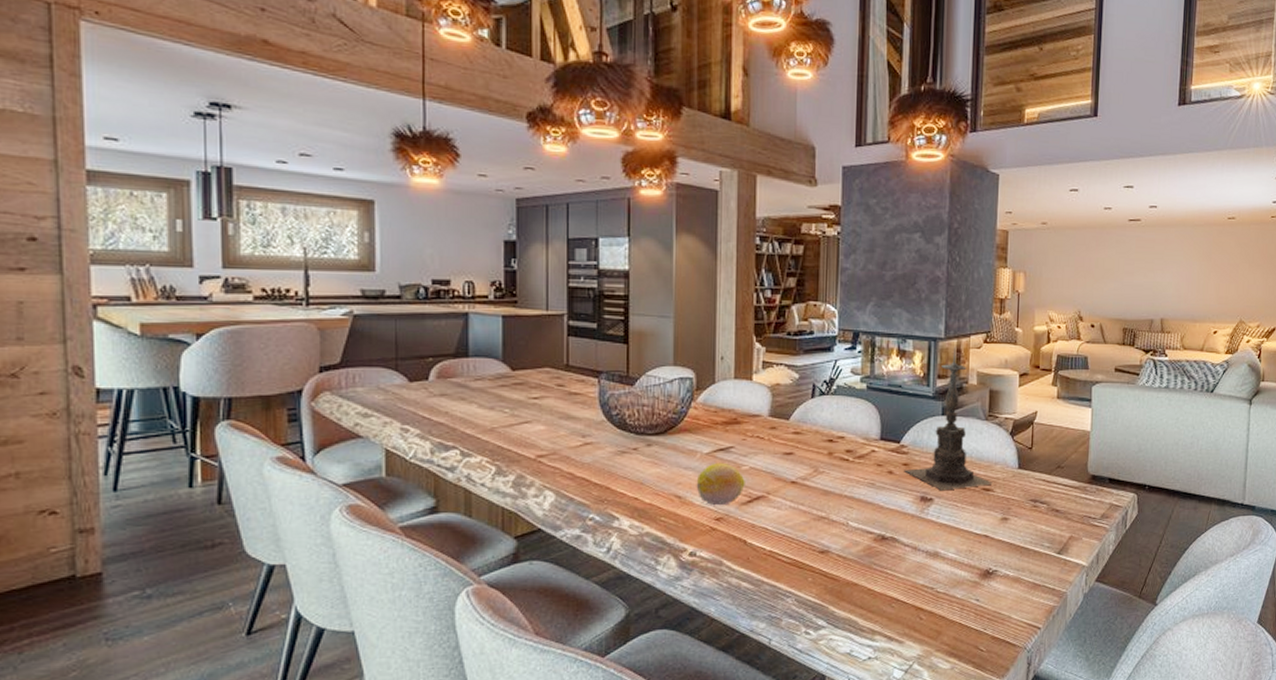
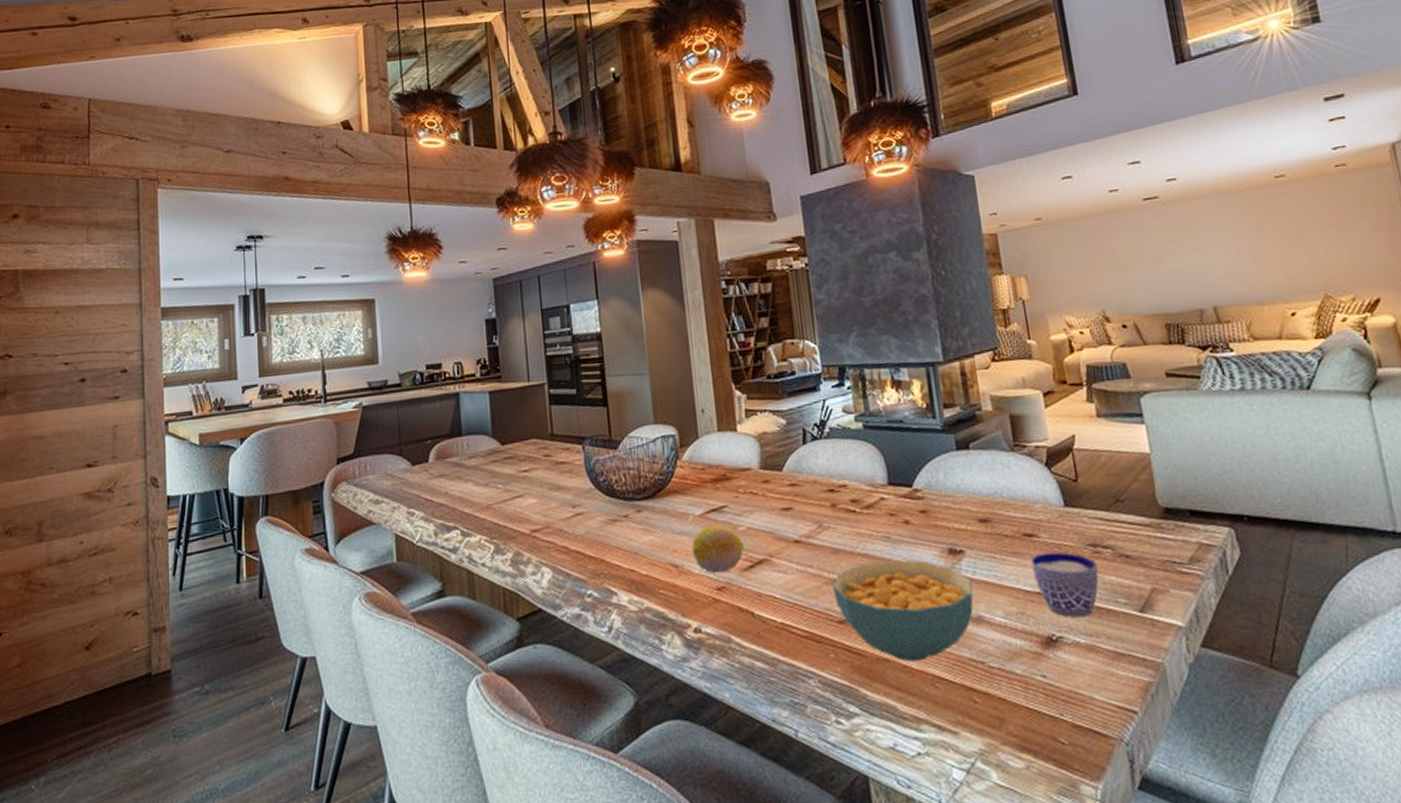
cereal bowl: none [819,502,936,586] -> present [832,559,974,662]
candle holder: present [904,346,994,491] -> none [922,369,1037,541]
cup: none [984,504,1034,556] -> present [1030,552,1099,618]

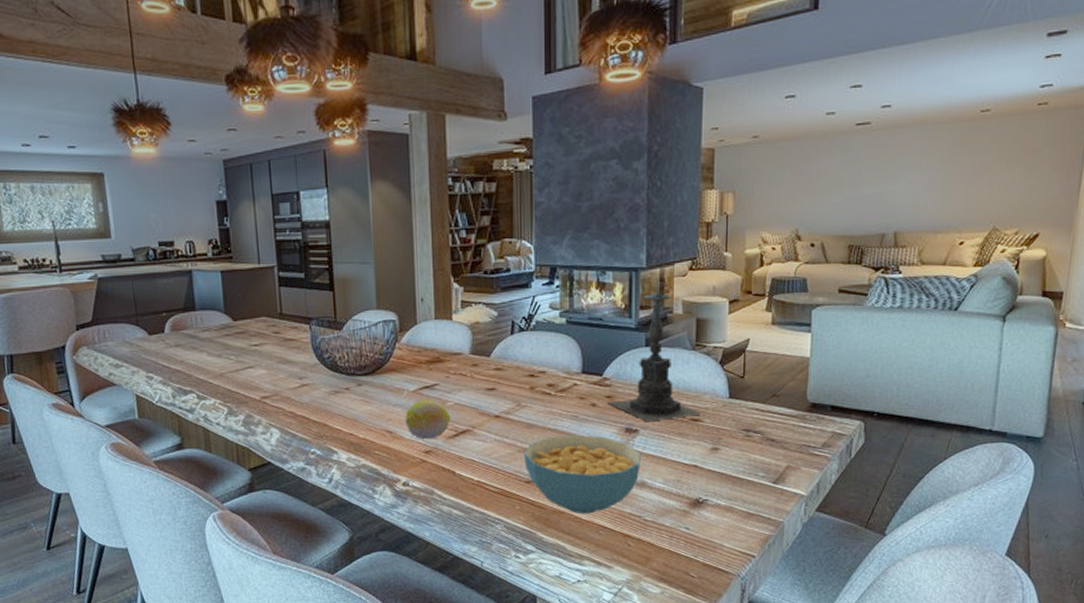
candle holder: none [922,369,1037,541] -> present [607,275,703,422]
cup: present [1030,552,1099,618] -> none [692,434,746,486]

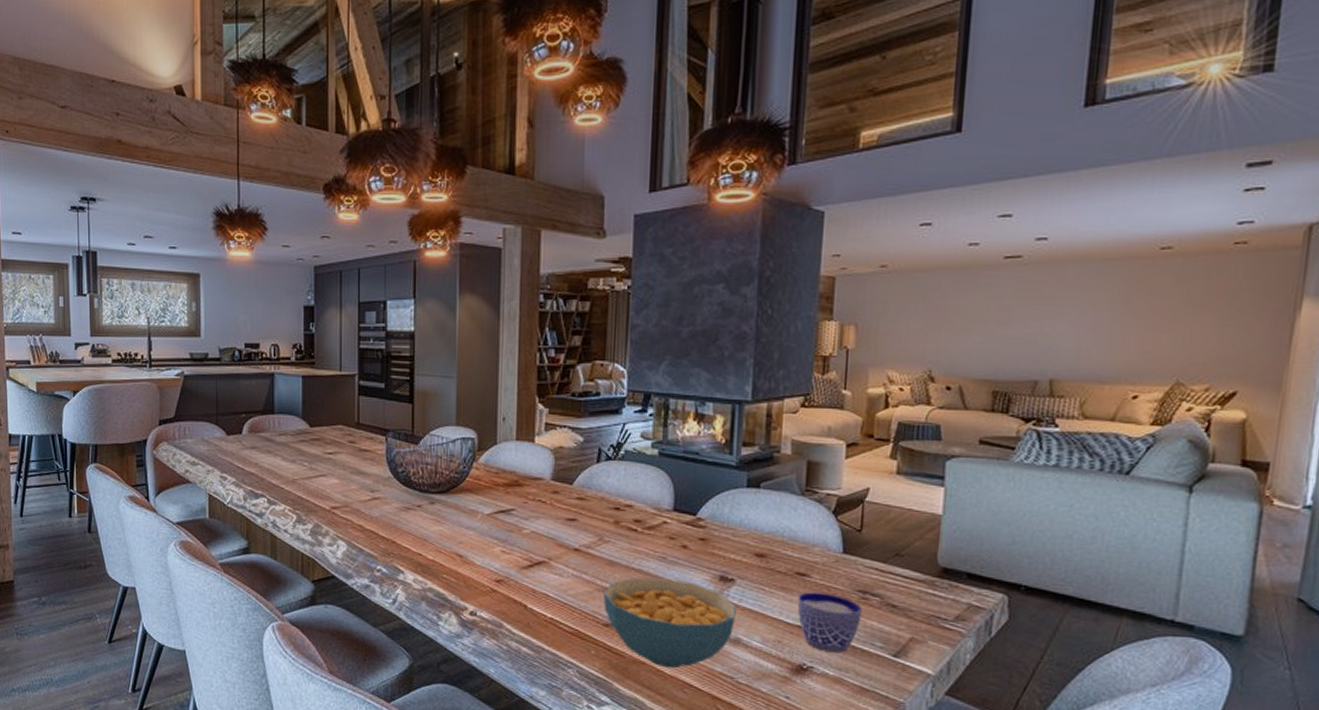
fruit: present [405,399,451,440] -> none [477,524,526,568]
candle holder: present [607,275,703,422] -> none [700,410,811,572]
cup: none [692,434,746,486] -> present [797,592,862,653]

